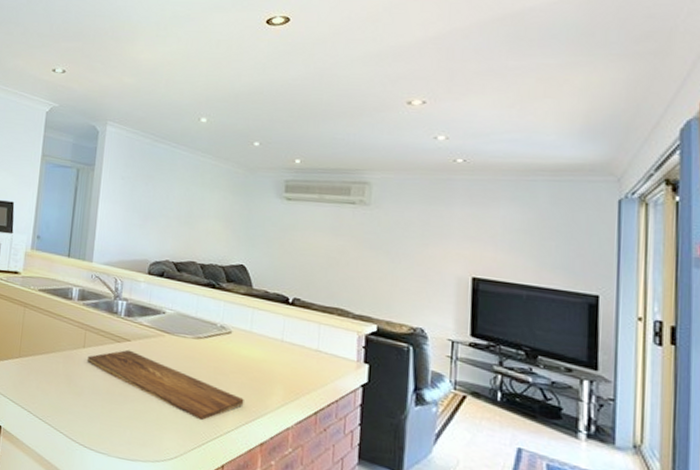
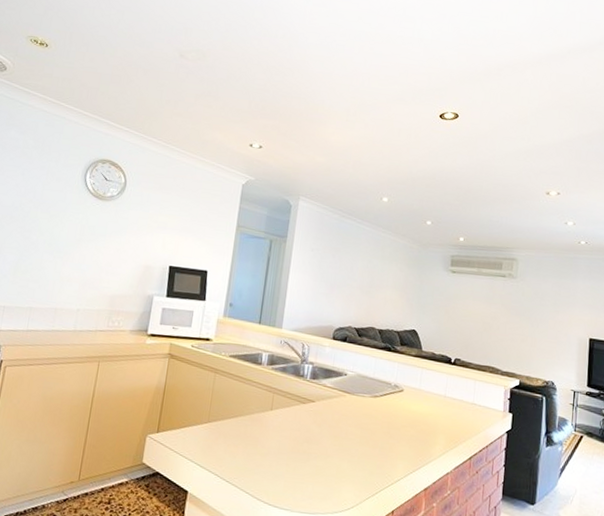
cutting board: present [88,349,244,421] -> none [274,410,412,472]

